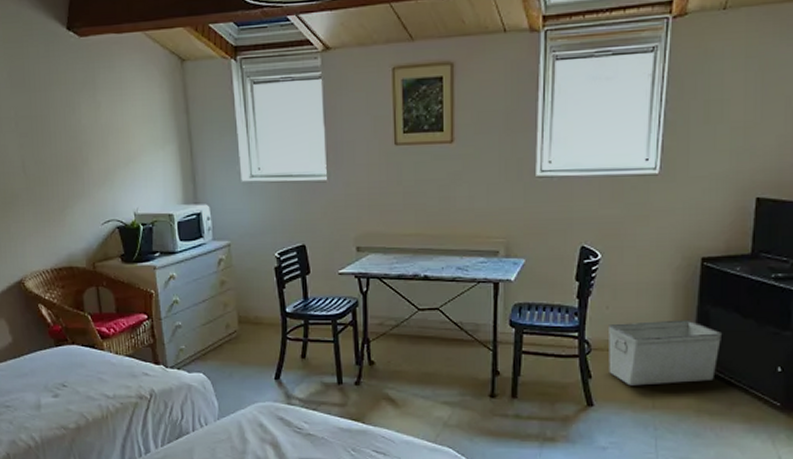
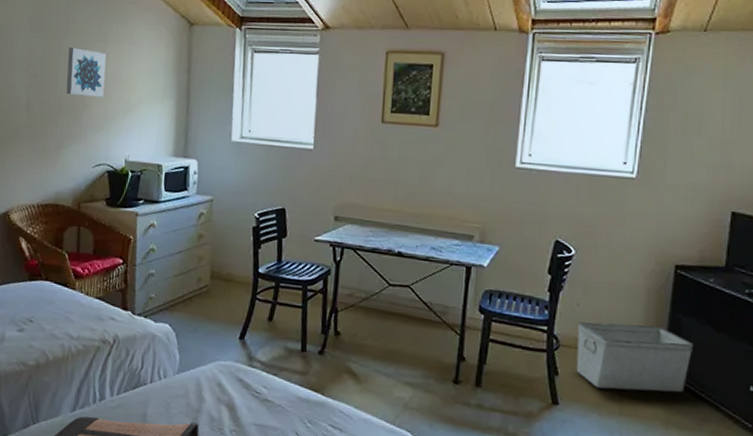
wall art: none [56,99,101,151] -> present [66,47,107,97]

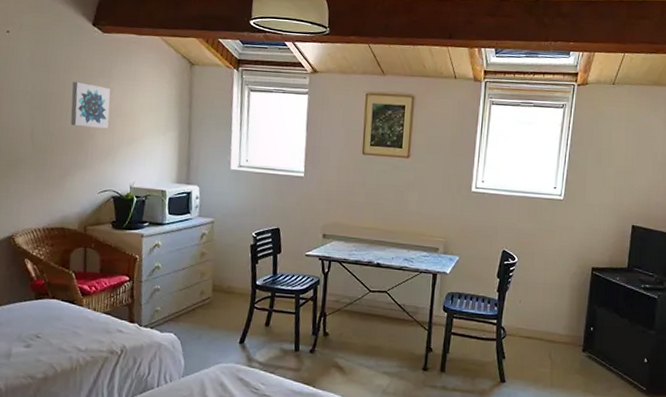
storage bin: present [576,322,695,393] -> none [519,315,606,368]

